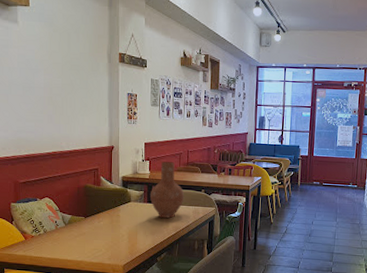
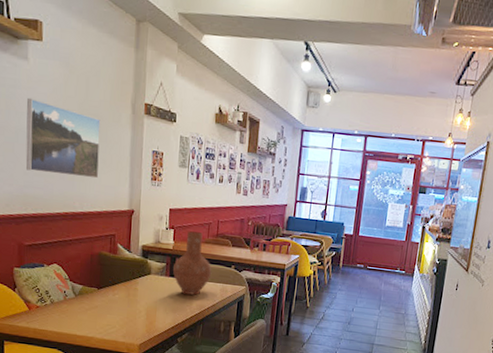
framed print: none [18,55,82,121] -> present [26,97,101,179]

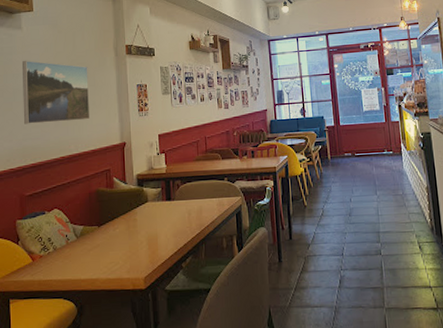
vase: present [172,231,212,295] -> none [168,151,206,216]

